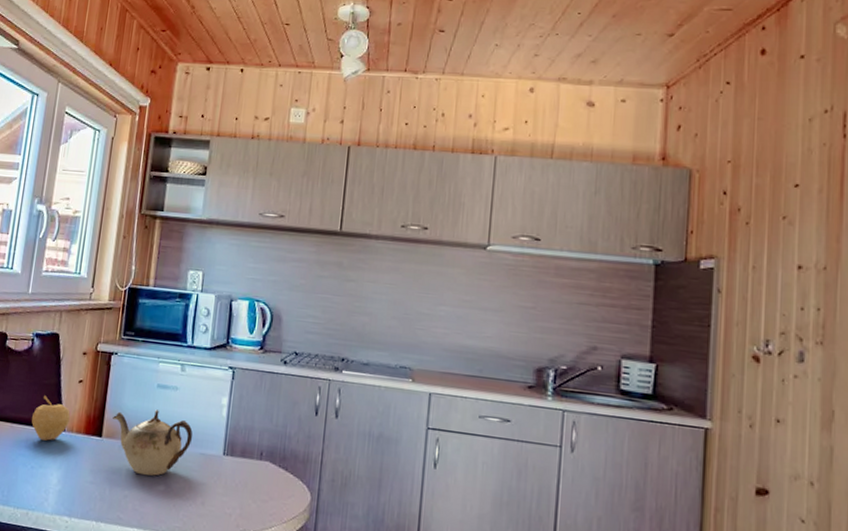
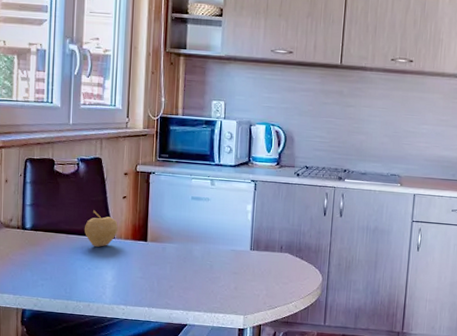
teapot: present [113,410,193,476] -> none [155,217,225,270]

